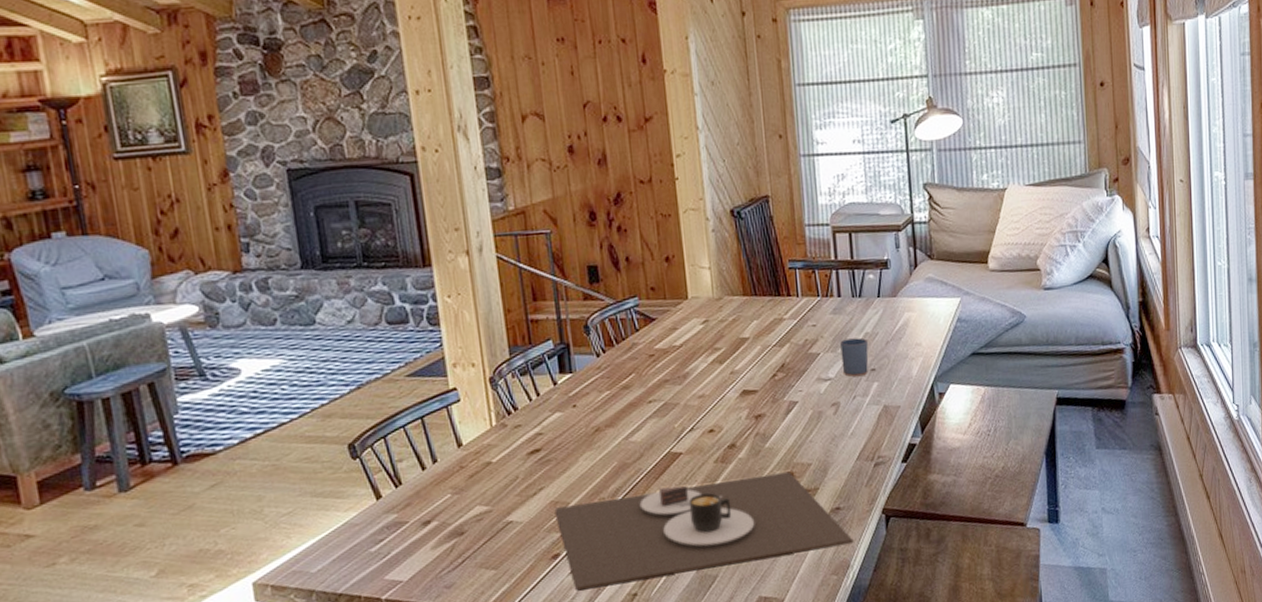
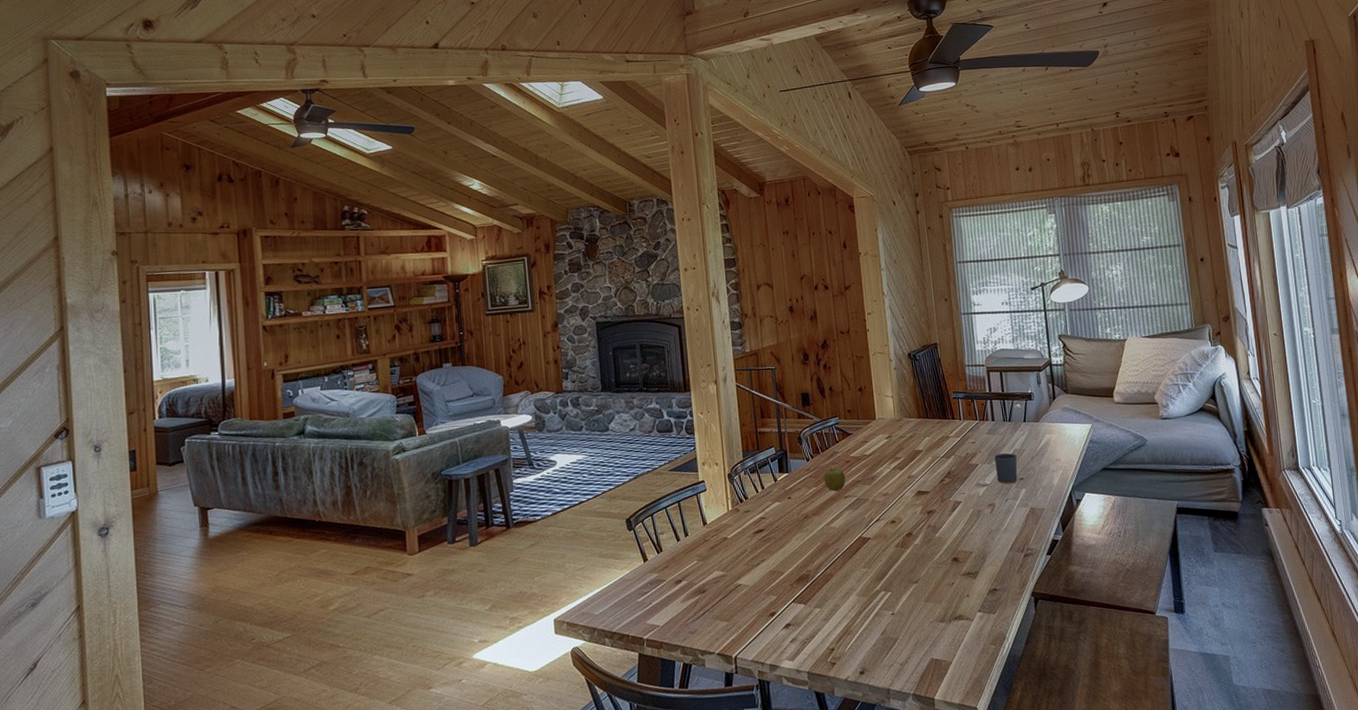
place setting: present [554,471,854,591] -> none [772,557,1008,643]
fruit: none [620,363,649,395] -> present [824,467,846,491]

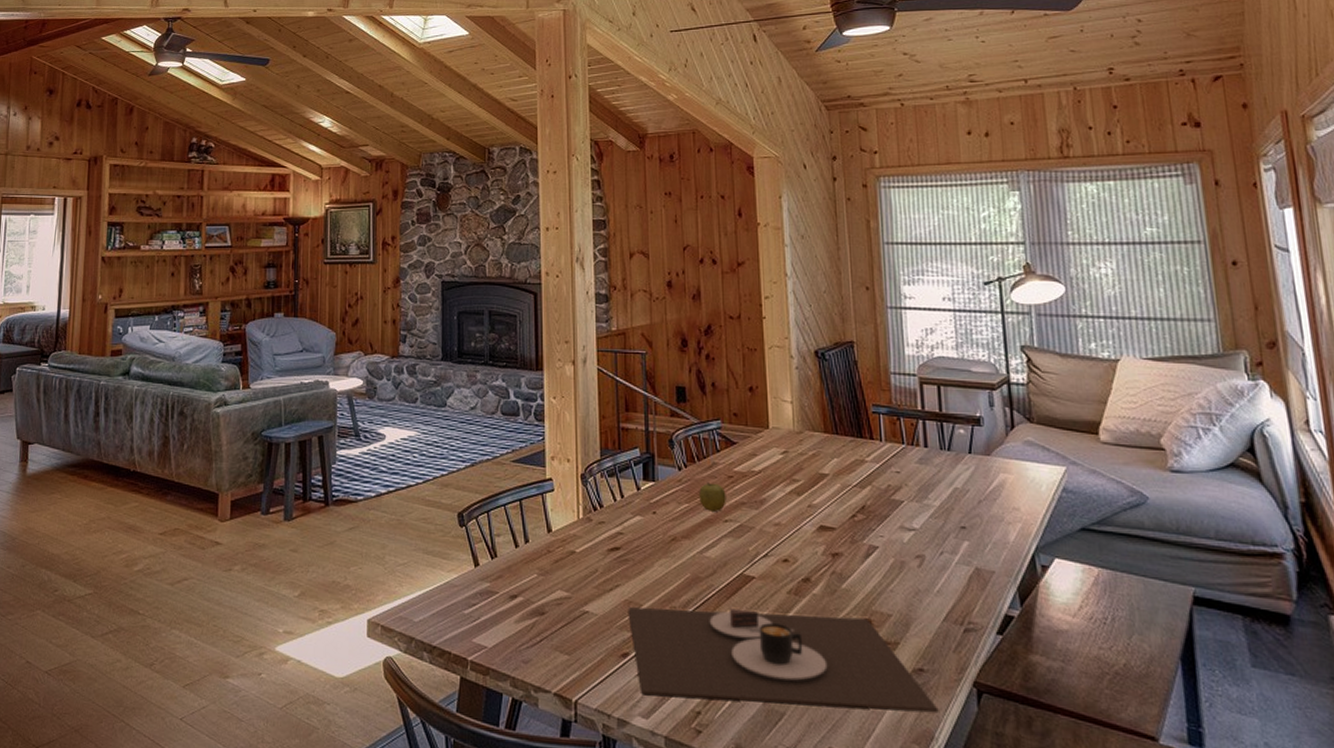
place setting: none [772,557,1008,643] -> present [628,607,939,713]
mug: present [994,453,1018,484] -> none [926,491,958,532]

